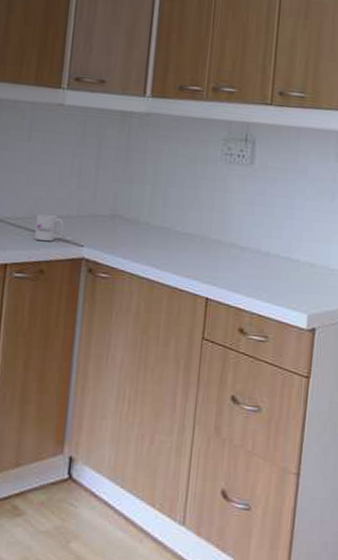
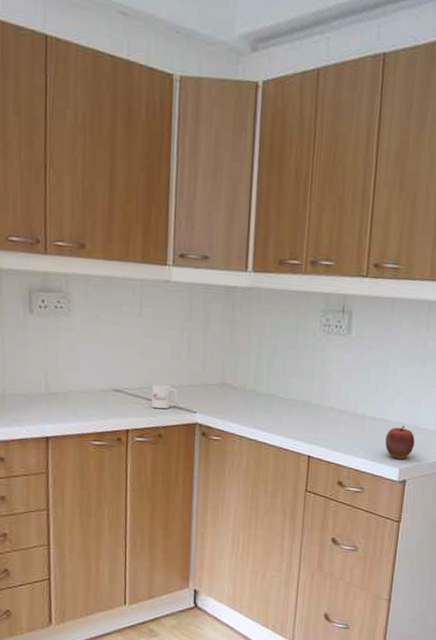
apple: none [292,266,325,304] -> present [385,425,415,459]

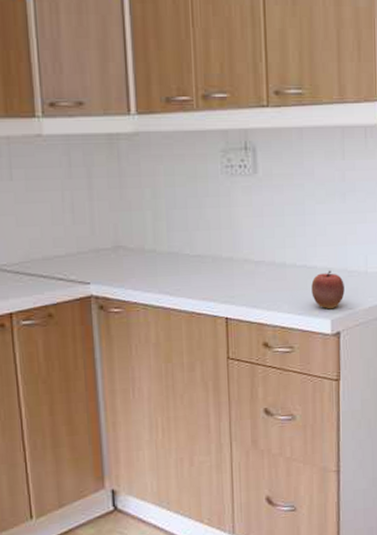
mug: present [151,384,178,409] -> none [34,256,66,285]

